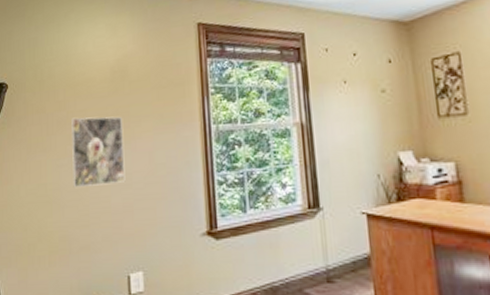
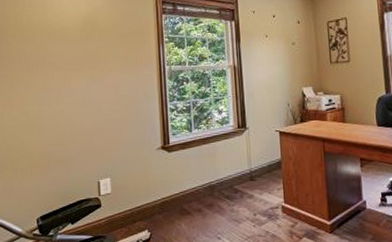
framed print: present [71,116,126,188] -> none [49,58,96,115]

